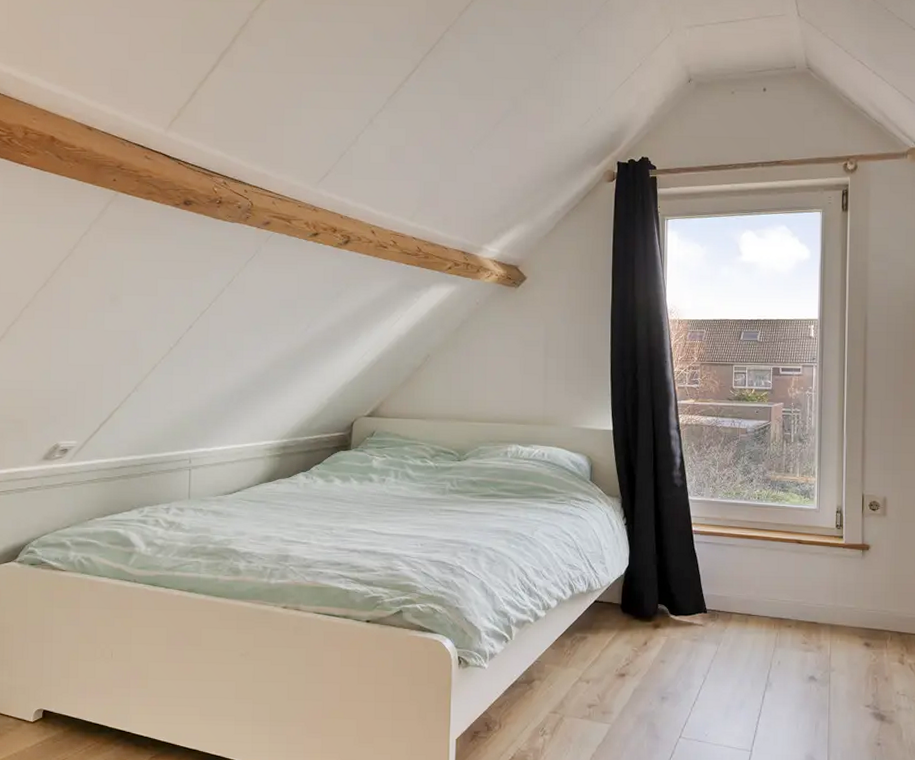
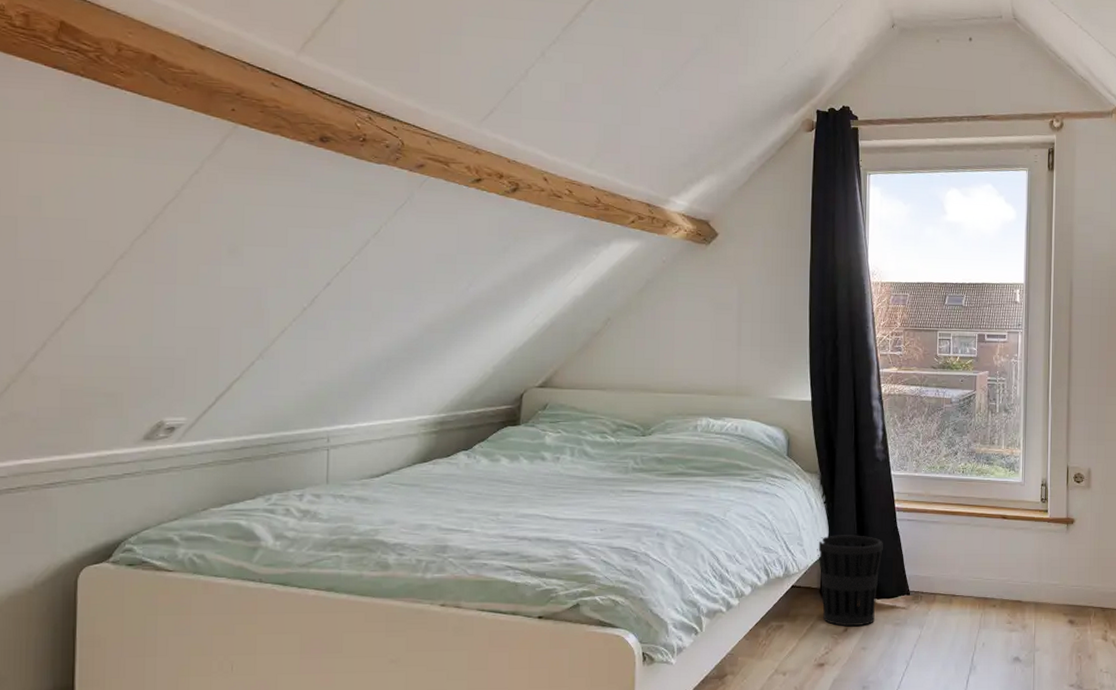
wastebasket: none [618,555,681,641] -> present [817,535,883,627]

